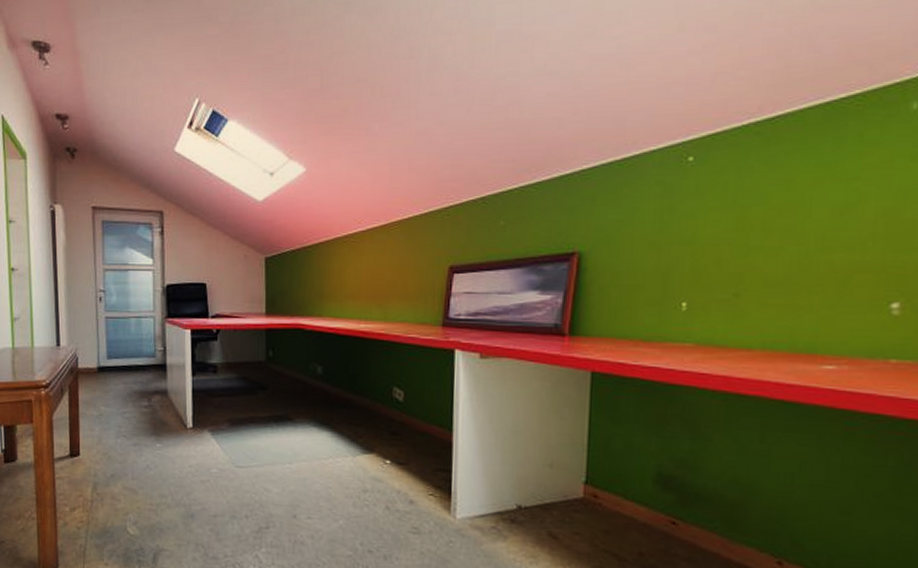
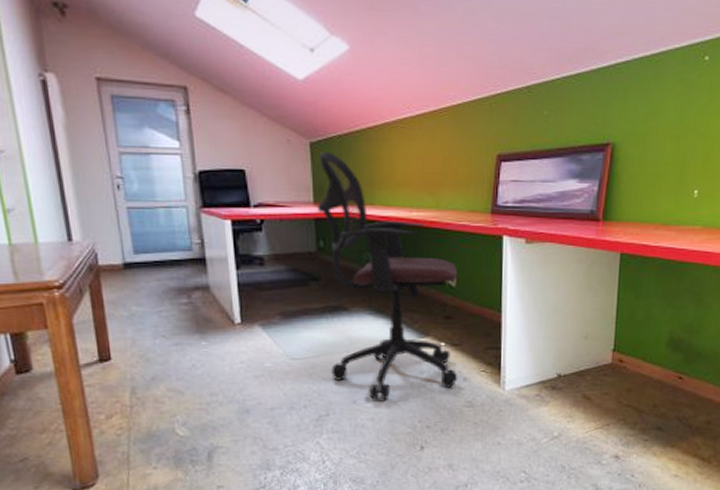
office chair: none [268,265,405,518] -> present [316,151,458,400]

